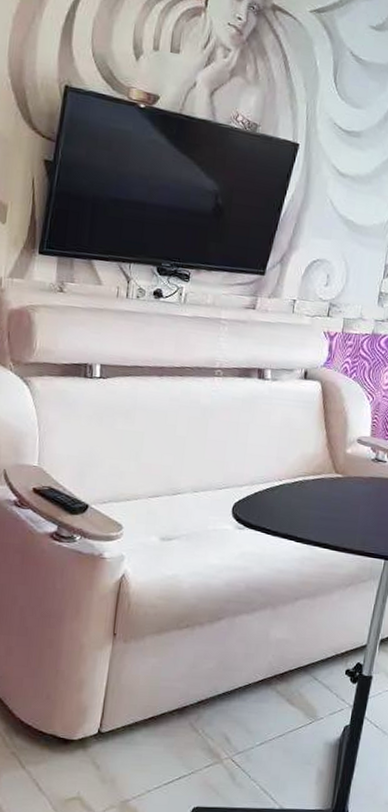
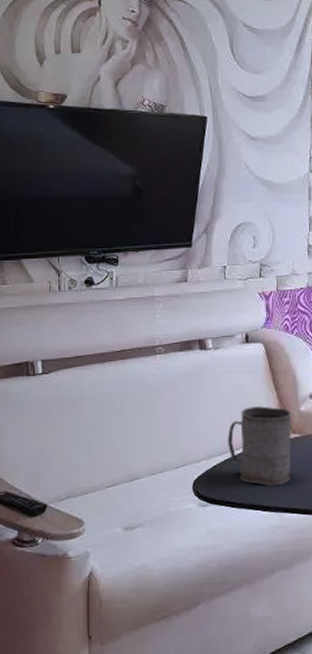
mug: none [271,441,338,520] -> present [228,406,292,486]

